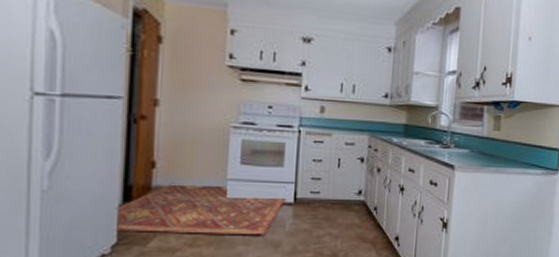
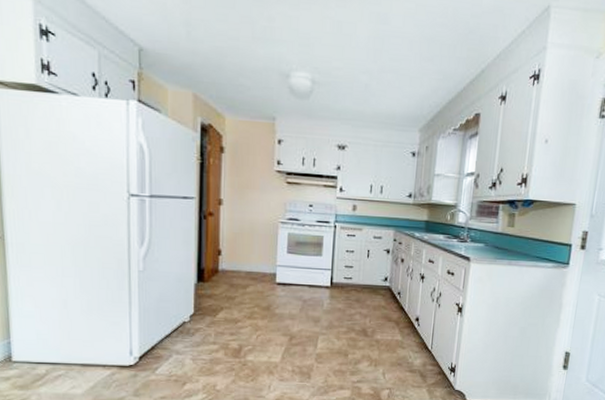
rug: present [115,182,288,236] -> none [192,267,326,312]

